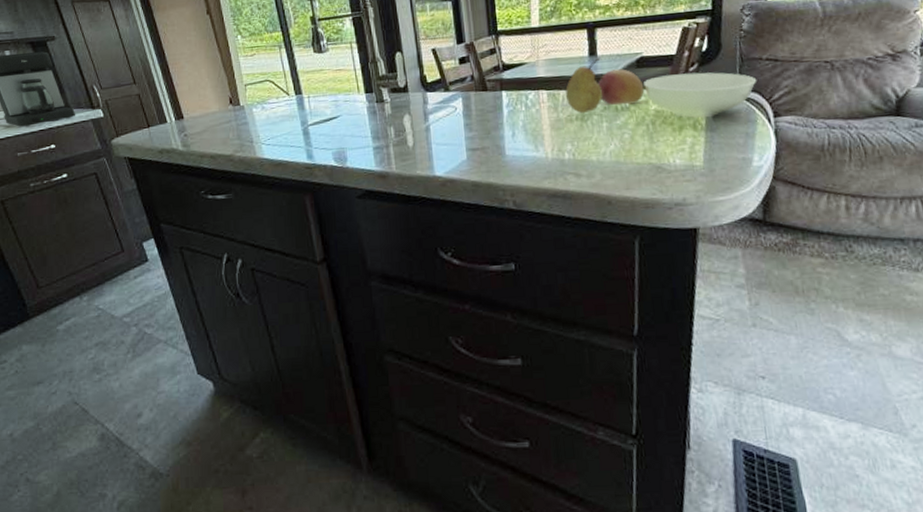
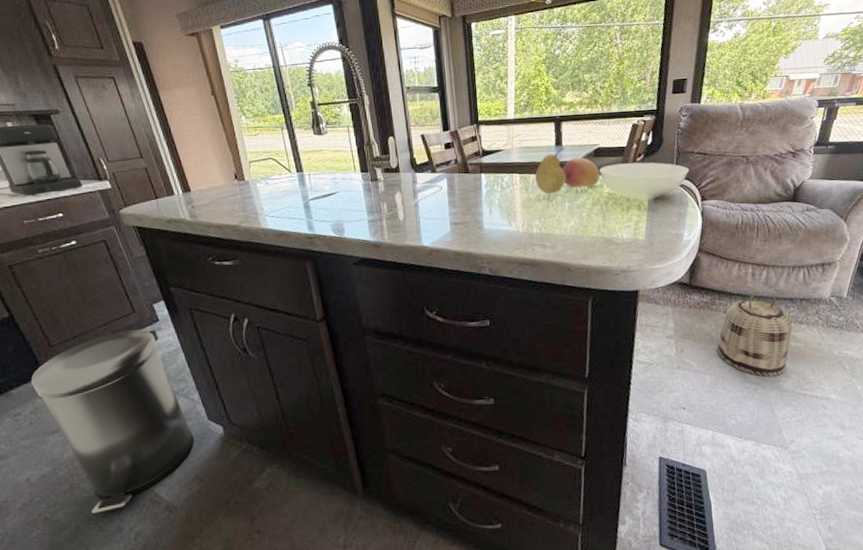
pedal bin: none [19,269,182,478] -> present [32,329,194,515]
basket: none [803,229,905,339] -> present [716,291,793,377]

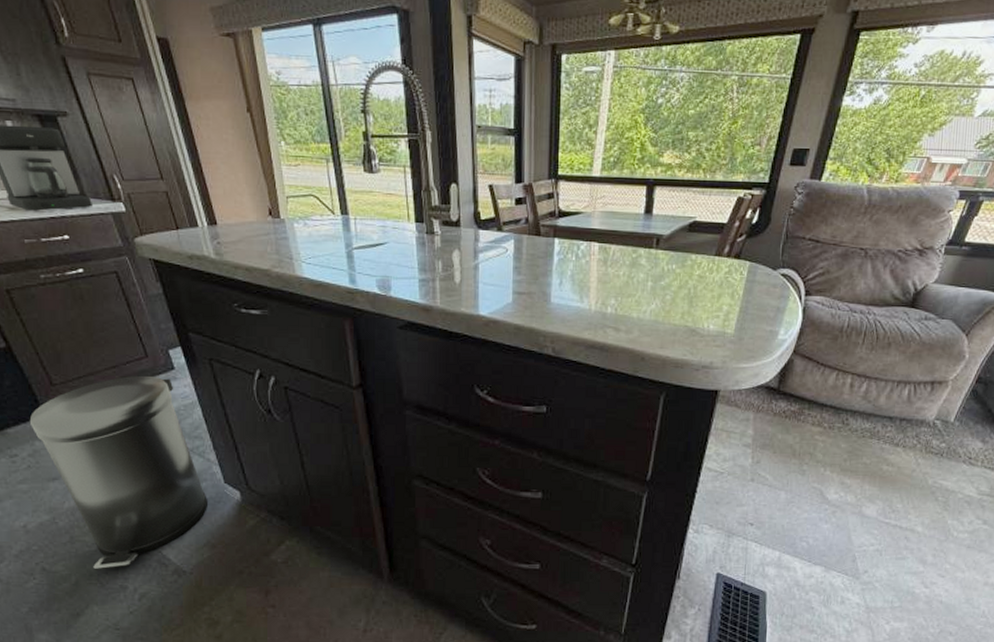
fruit: present [535,147,566,195] -> none [617,217,655,271]
fruit: present [562,157,600,189] -> none [649,230,692,267]
bowl: present [600,162,690,201] -> none [692,242,797,289]
basket: present [716,291,793,377] -> none [797,405,887,500]

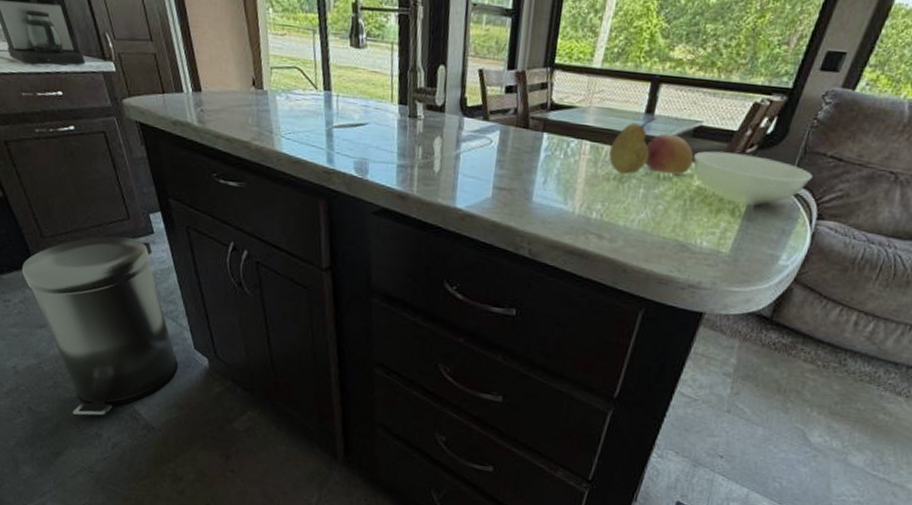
fruit: none [617,217,655,271] -> present [609,117,657,175]
fruit: none [649,230,692,267] -> present [645,133,694,175]
bowl: none [692,242,797,289] -> present [693,151,813,206]

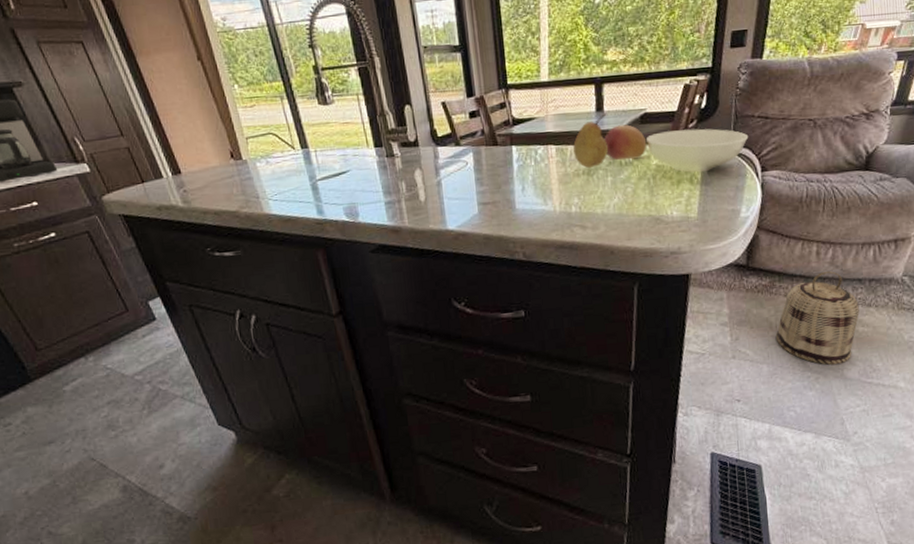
pedal bin: present [22,236,178,417] -> none [19,329,205,528]
basket: none [781,345,888,448] -> present [775,271,860,365]

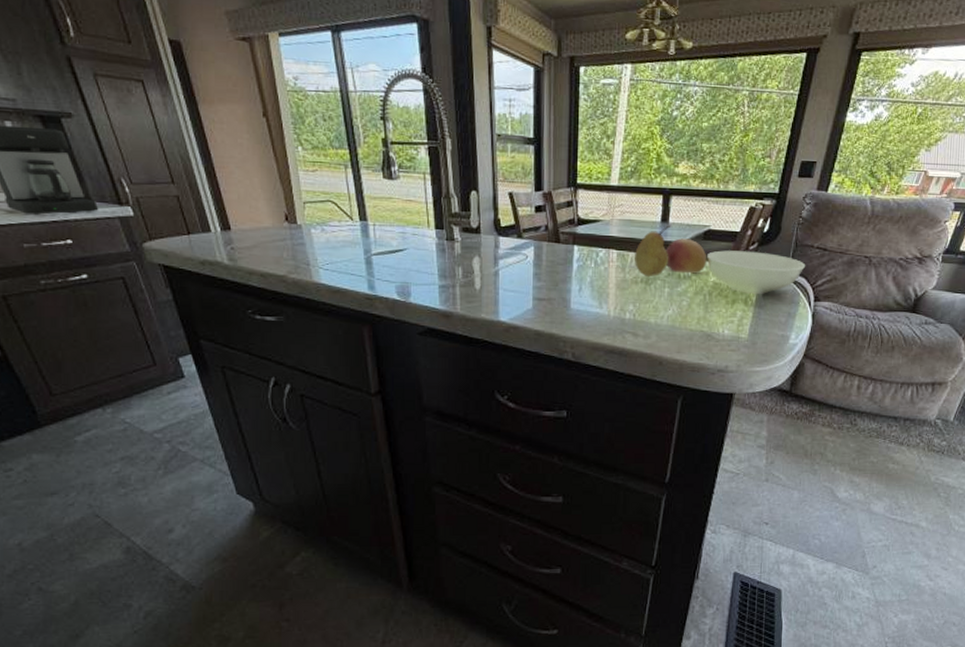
basket: present [775,271,860,365] -> none [809,406,892,497]

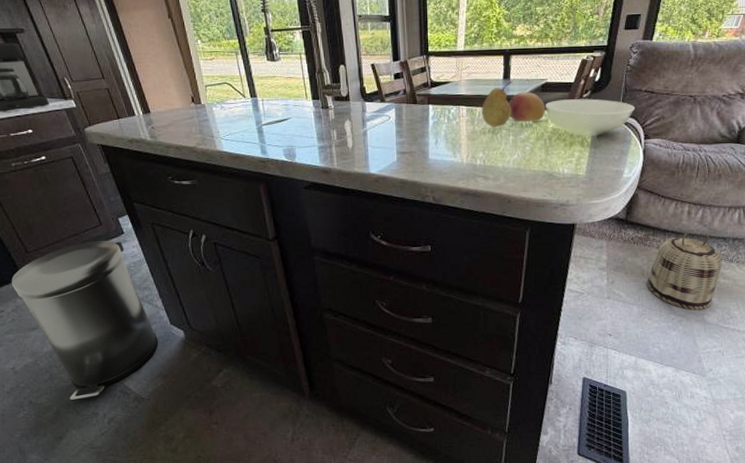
pedal bin: none [27,384,219,588] -> present [12,240,158,401]
basket: none [809,406,892,497] -> present [646,229,722,310]

